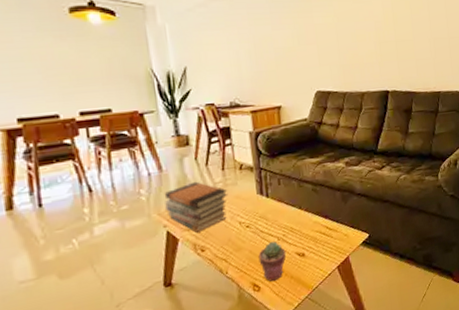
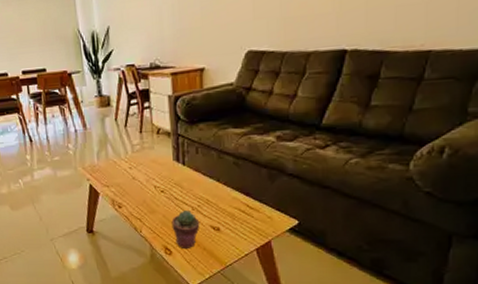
book stack: present [164,181,229,233] -> none [88,141,145,189]

